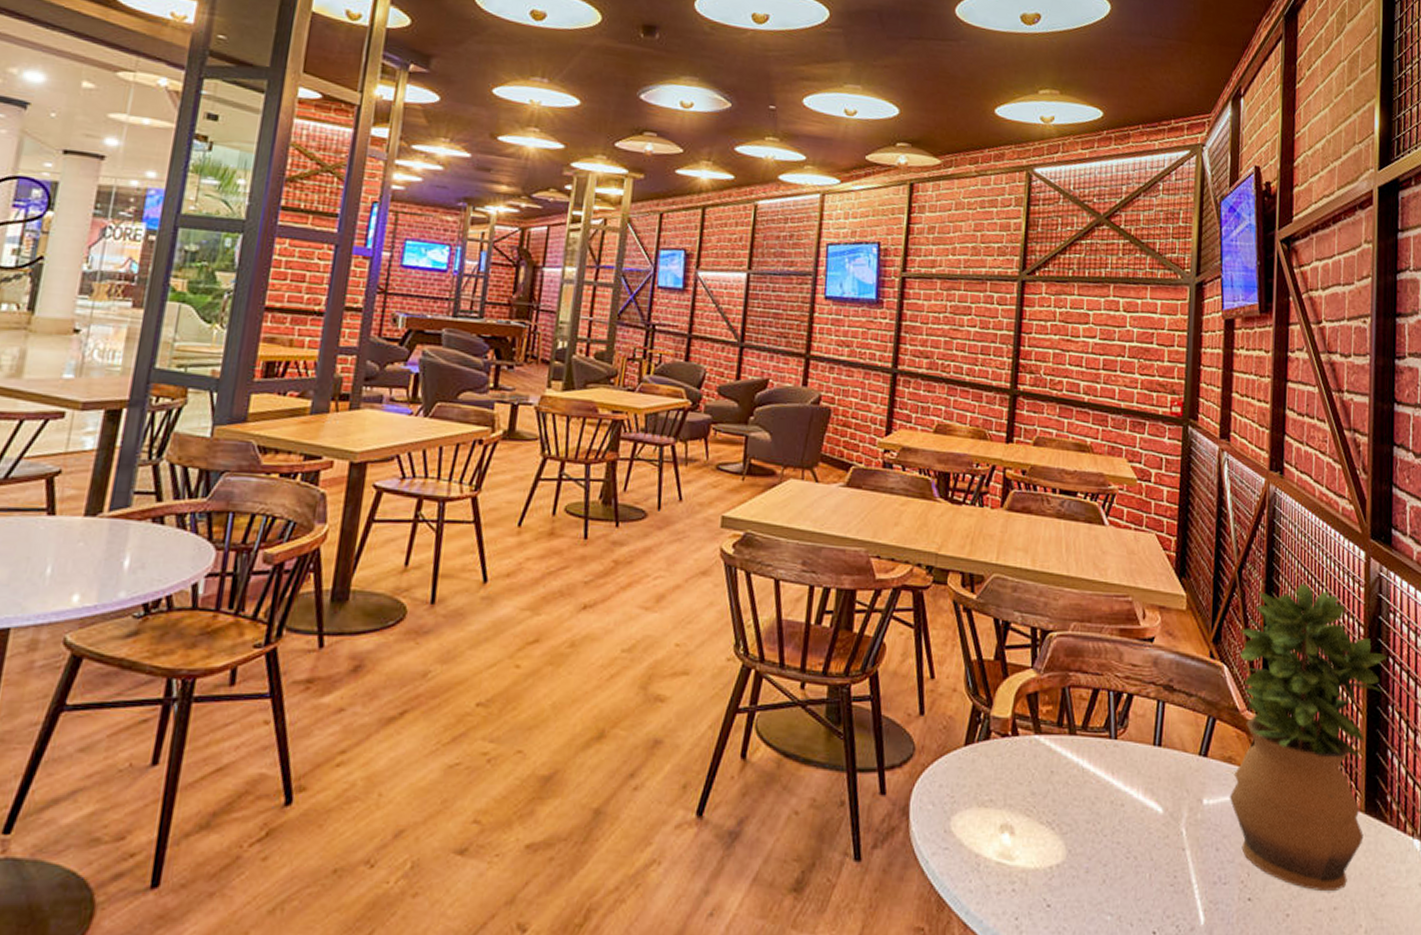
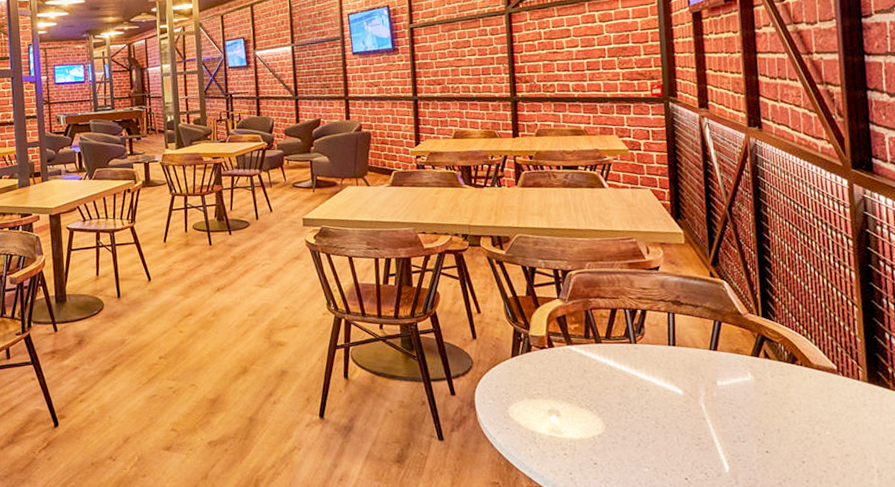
potted plant: present [1229,583,1389,890] -> none [735,211,879,443]

